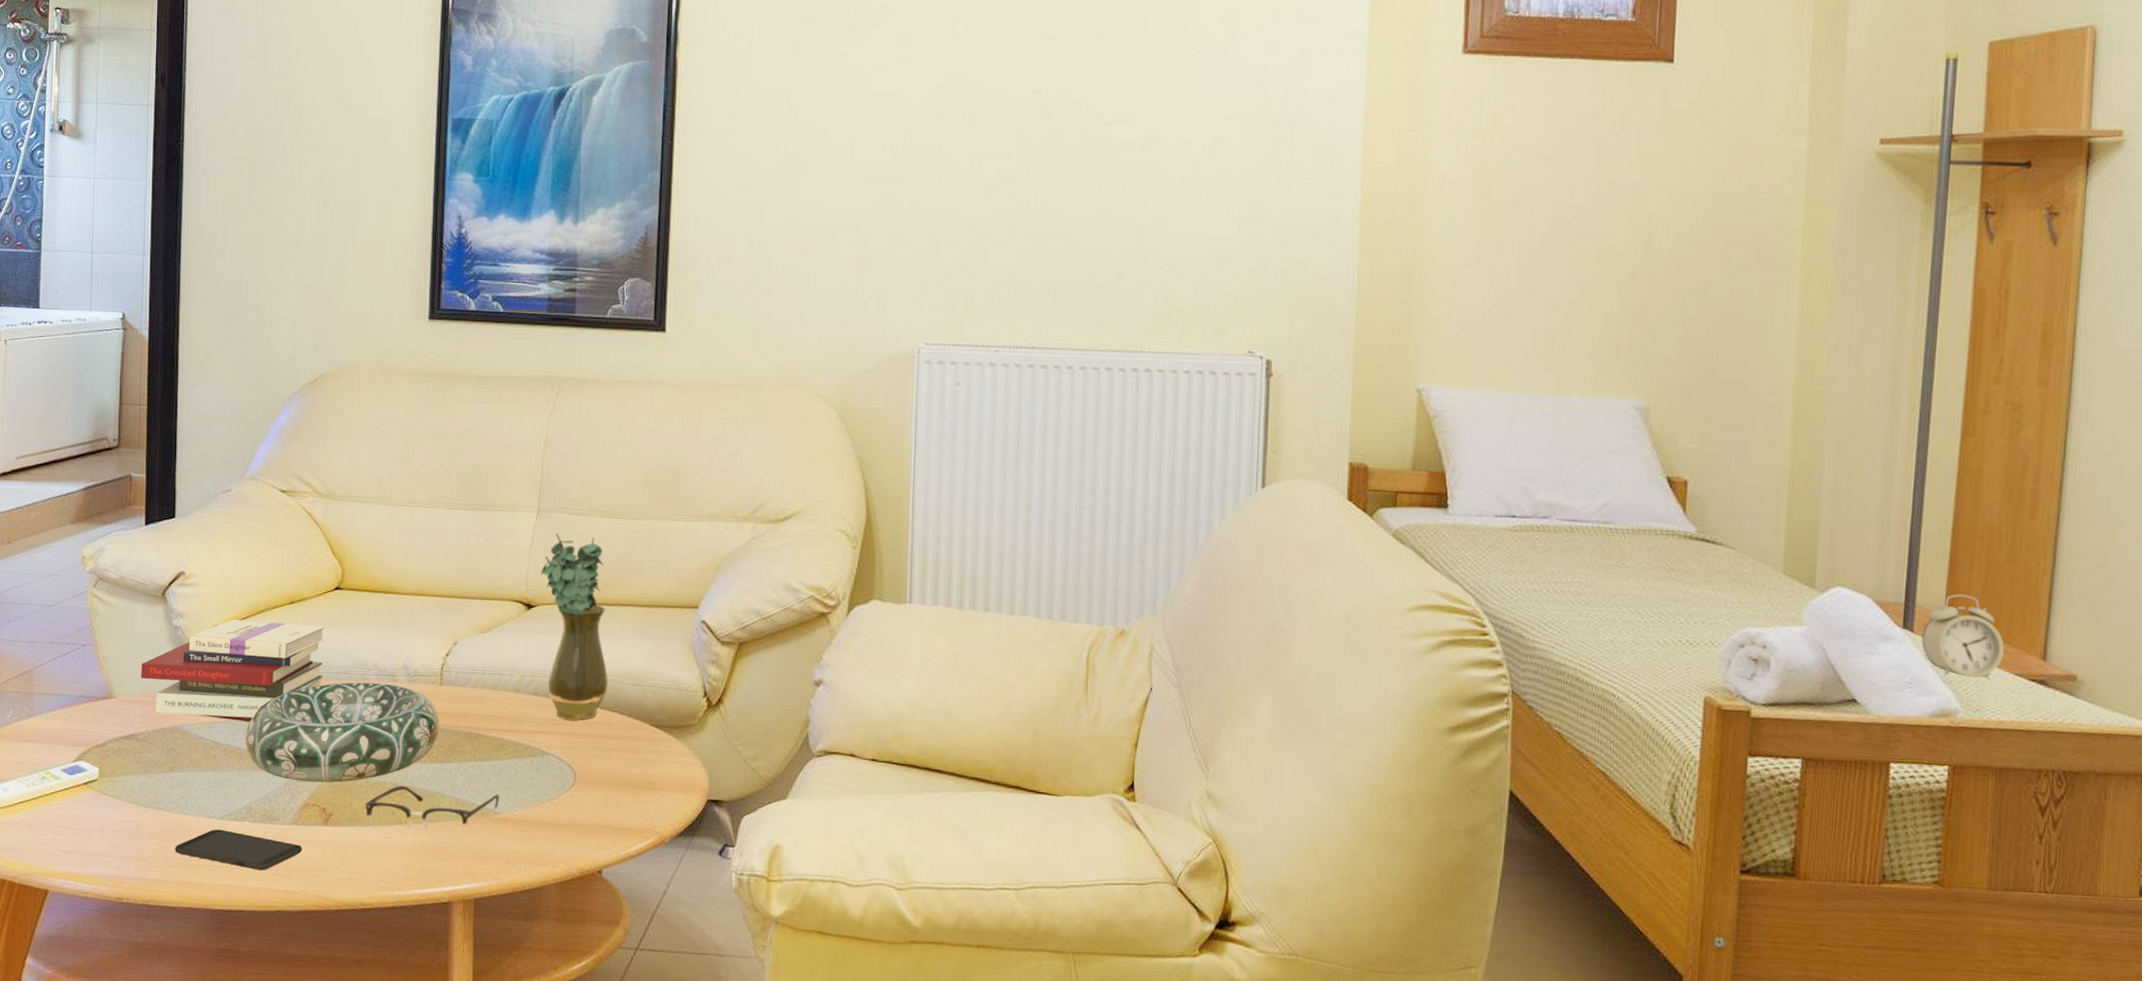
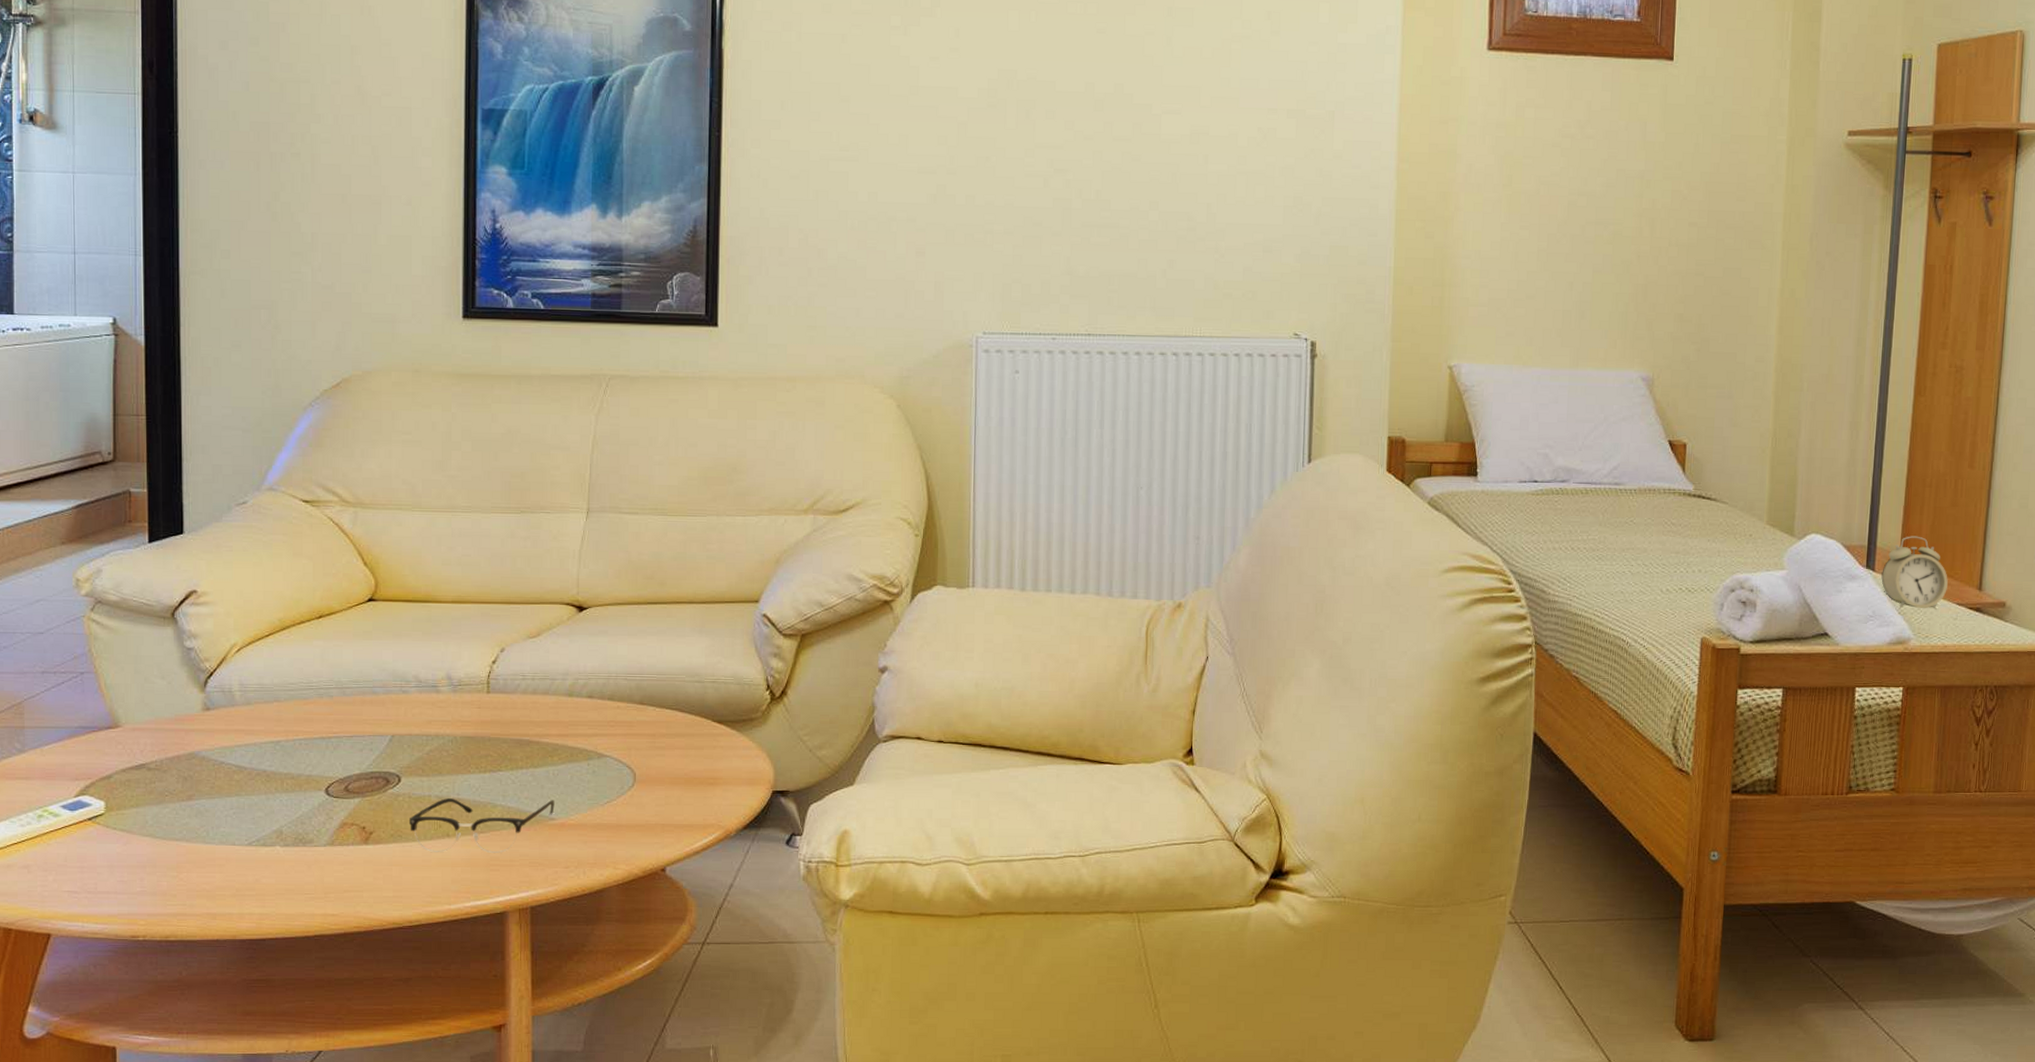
books: present [140,619,325,722] -> none [149,637,358,743]
mobile phone: present [175,829,303,871] -> none [196,856,341,896]
decorative bowl: present [246,682,440,783] -> none [273,694,488,801]
vase: present [541,533,609,721] -> none [593,534,667,721]

